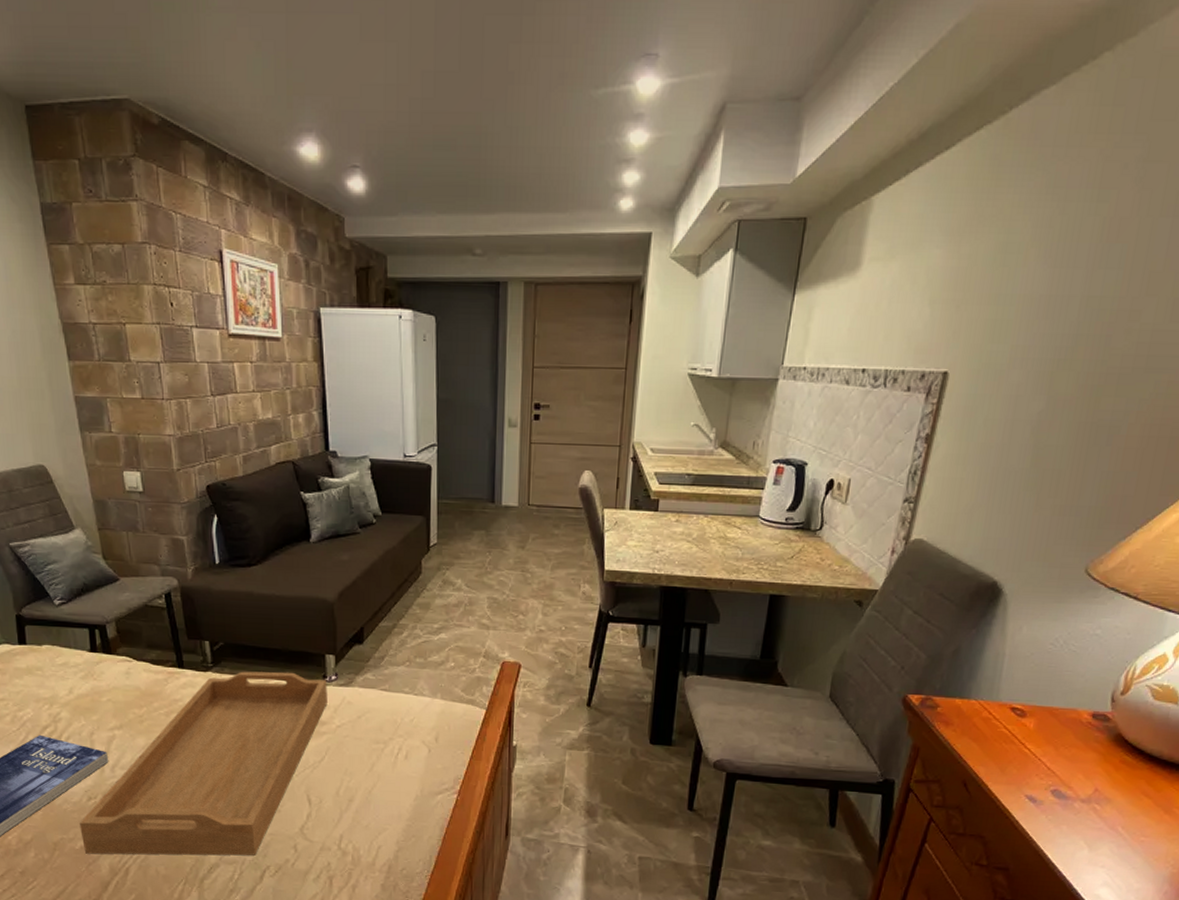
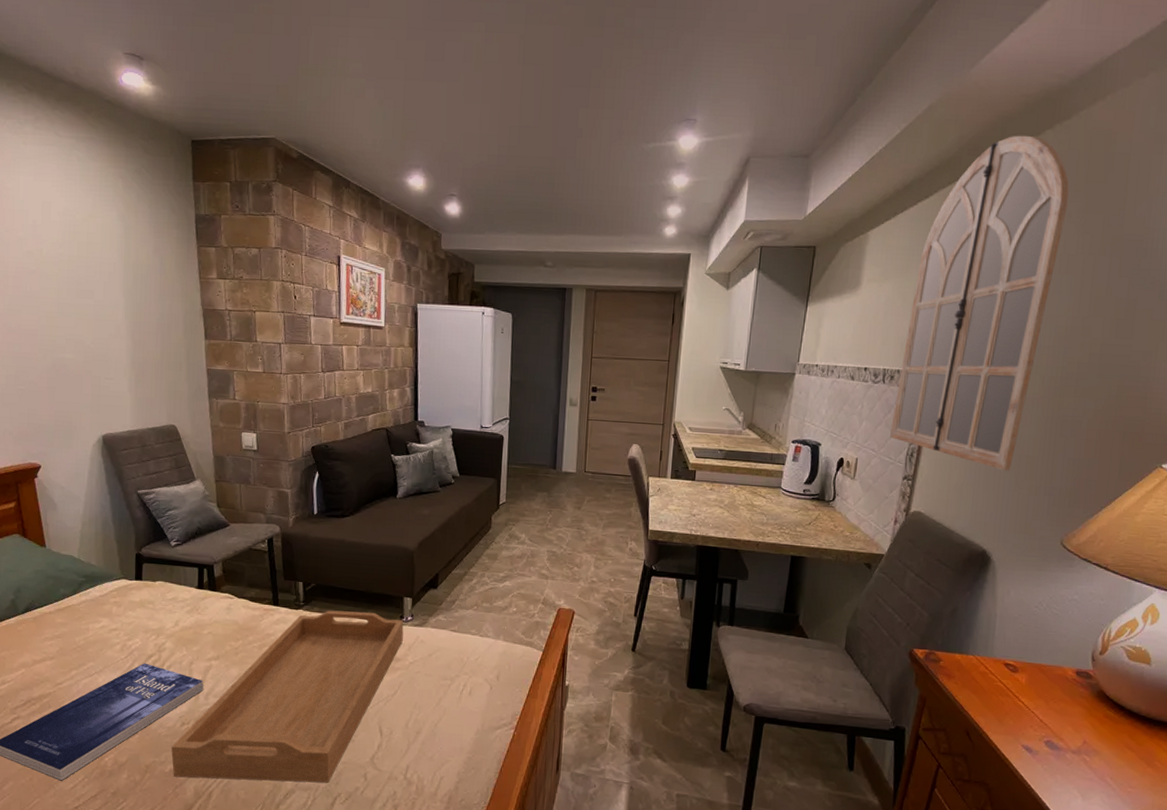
home mirror: none [890,60,1129,489] -> present [890,135,1069,471]

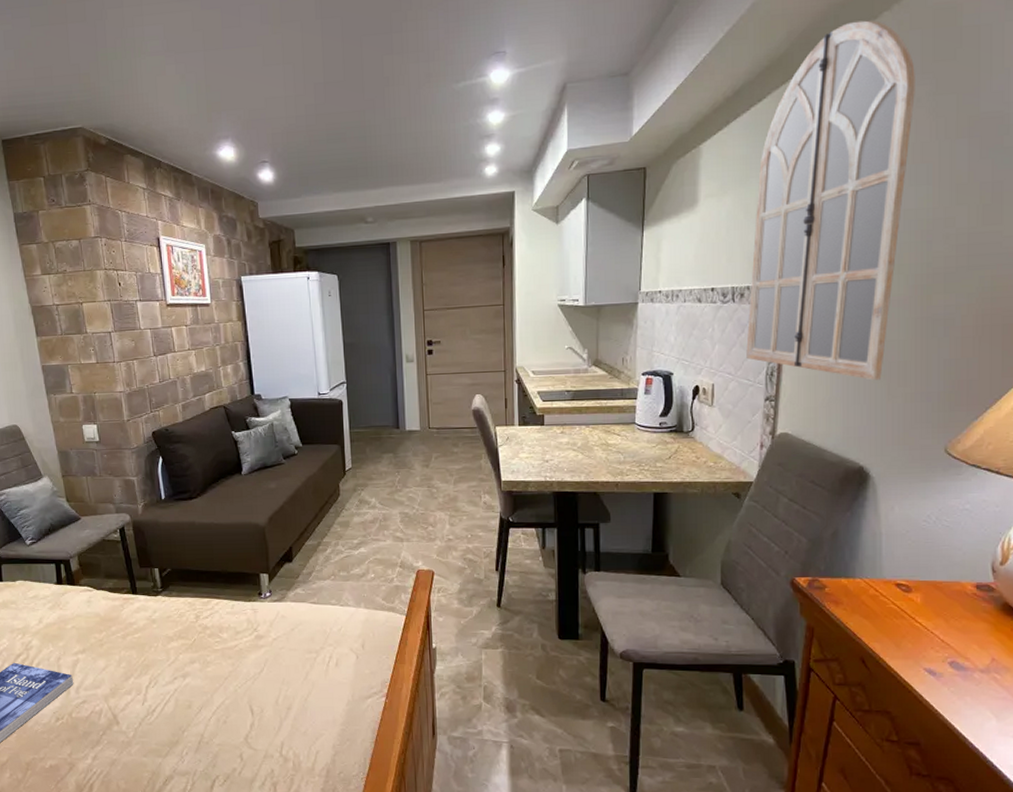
serving tray: present [171,610,404,783] -> none [49,592,264,772]

